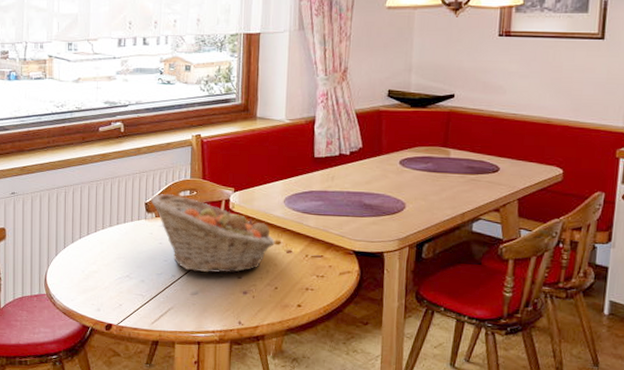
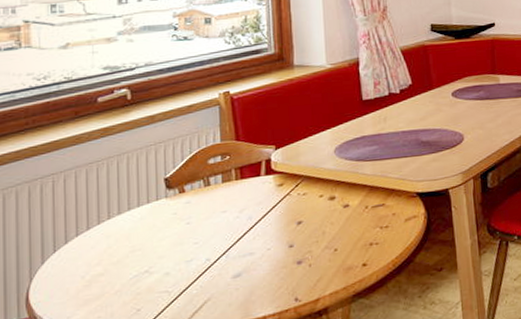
fruit basket: present [151,194,275,273] -> none [172,163,329,250]

